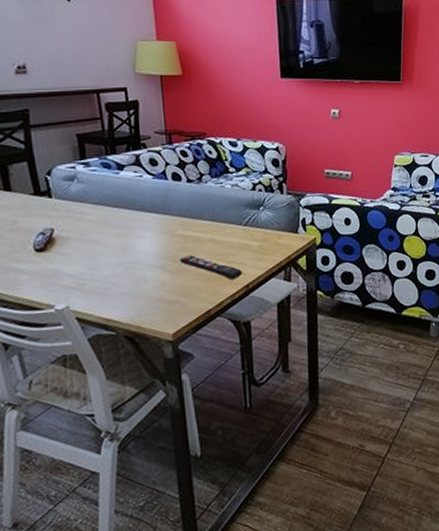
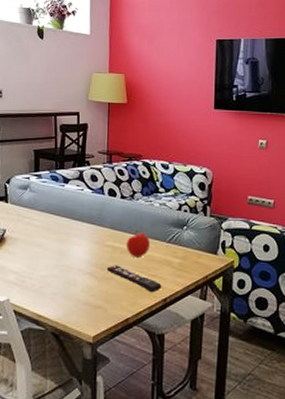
fruit: none [198,215,225,245] -> present [125,229,150,257]

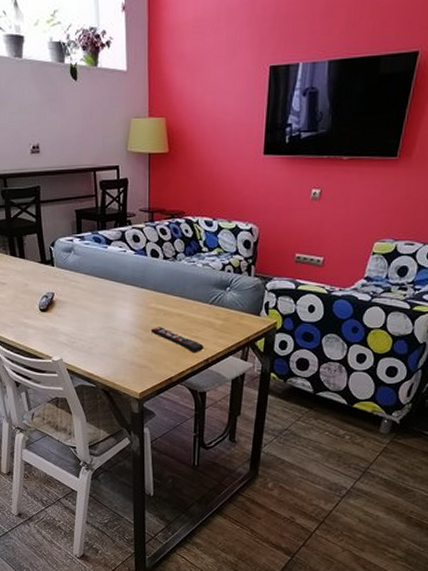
fruit: present [125,229,150,257] -> none [169,291,192,319]

